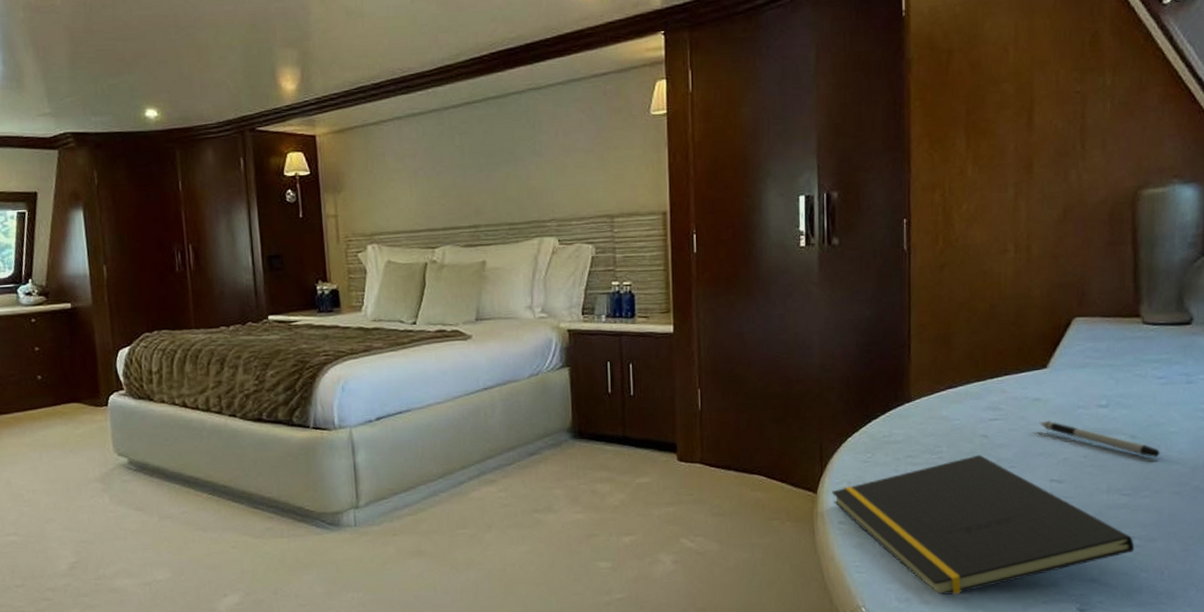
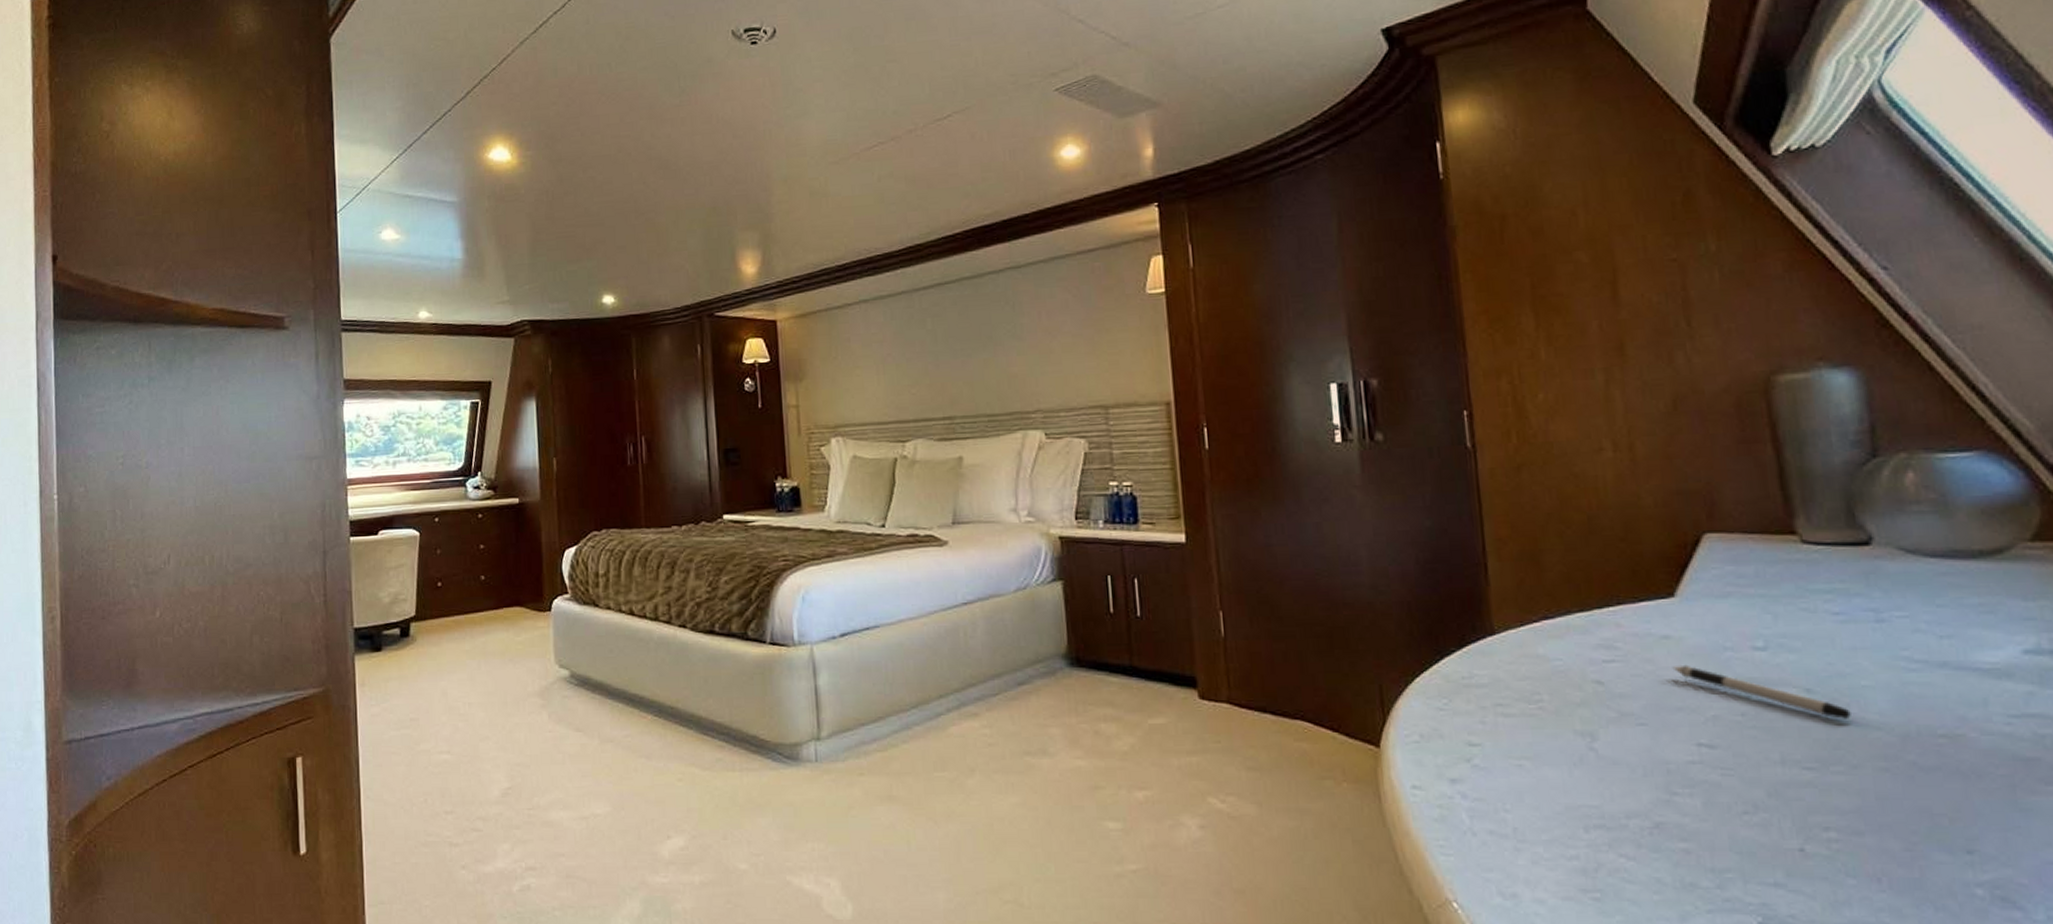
notepad: present [831,454,1135,595] -> none [1399,706,1833,893]

